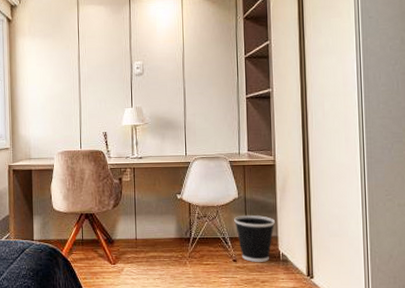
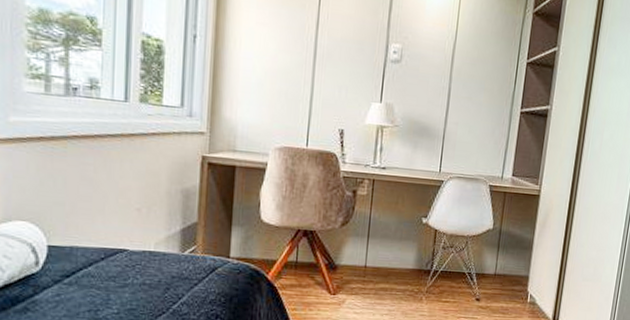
wastebasket: present [234,214,276,262] -> none [484,249,530,303]

